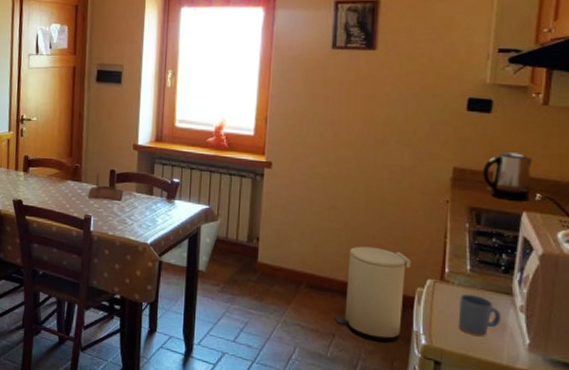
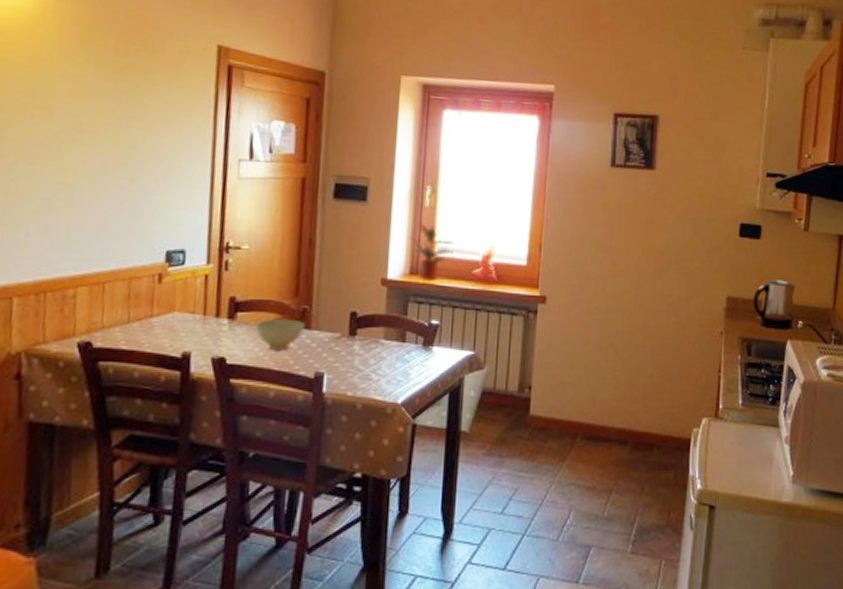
bowl: none [41,173,77,197] -> present [254,318,305,350]
napkin holder: present [88,172,123,201] -> none [319,315,367,352]
potted plant: none [155,100,191,148] -> present [409,223,454,282]
pedal bin: present [333,246,411,343] -> none [610,387,687,493]
mug: present [458,293,502,337] -> none [731,430,769,474]

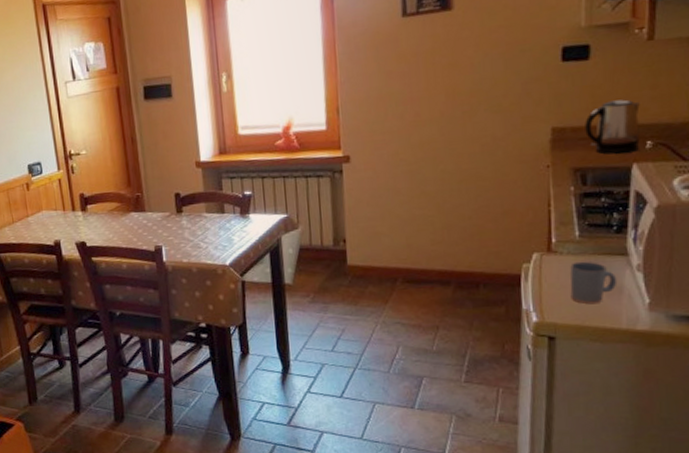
bowl: present [254,318,305,350] -> none [101,205,140,232]
potted plant: present [409,223,454,282] -> none [214,107,256,159]
mug: none [731,430,769,474] -> present [570,261,618,305]

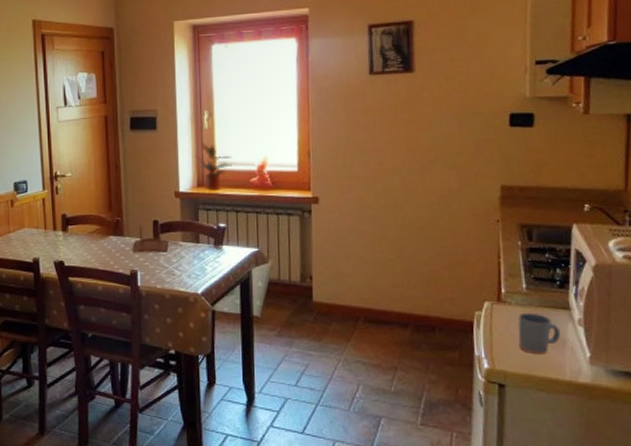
napkin holder: none [155,196,193,228] -> present [132,223,168,253]
potted plant: none [214,107,256,159] -> present [194,143,233,192]
kettle: present [585,99,640,154] -> none [530,165,579,214]

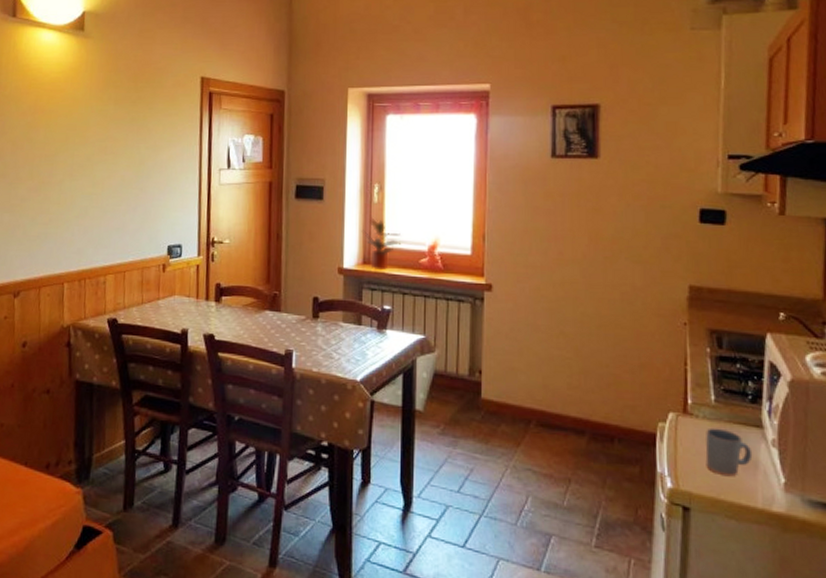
napkin holder: present [132,223,168,253] -> none [288,300,328,333]

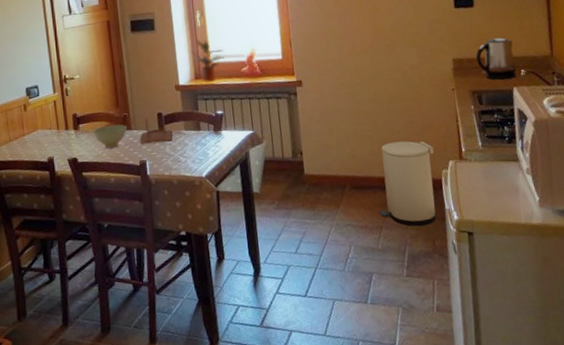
bowl: none [235,302,275,329] -> present [92,124,127,148]
napkin holder: none [288,300,328,333] -> present [140,115,173,145]
pedal bin: none [568,377,650,488] -> present [378,141,436,226]
mug: present [705,427,753,477] -> none [478,166,514,203]
kettle: none [721,267,774,322] -> present [476,37,517,80]

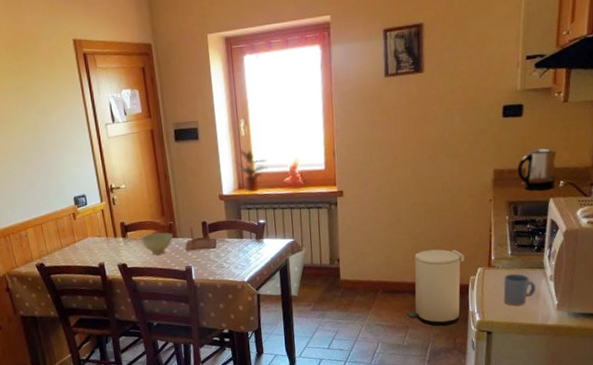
mug: none [478,166,514,203] -> present [503,273,536,306]

